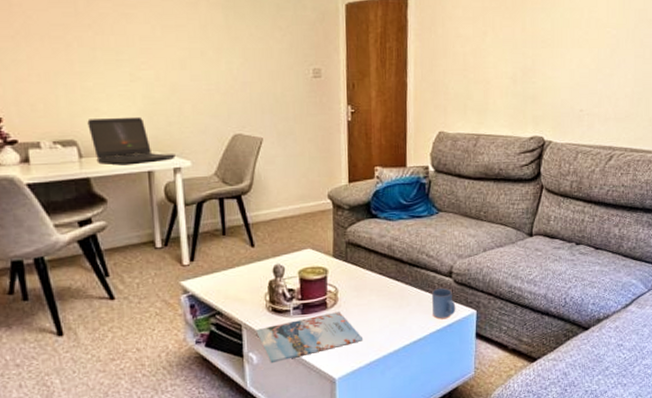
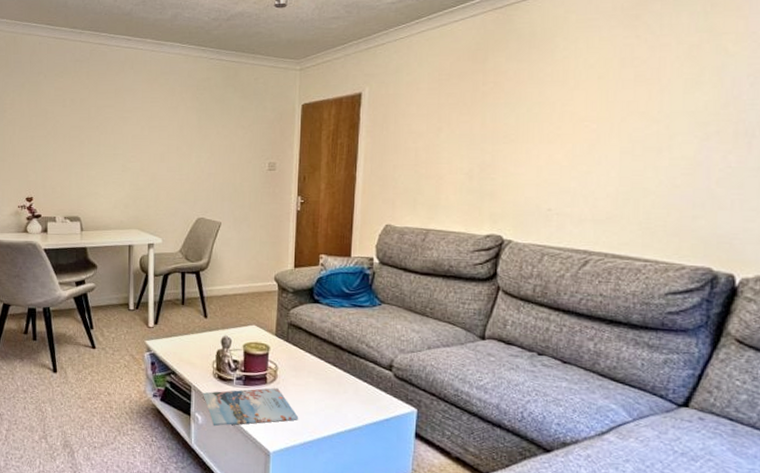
laptop computer: present [87,117,176,165] -> none [89,200,150,239]
mug: present [431,287,456,320] -> none [369,379,395,413]

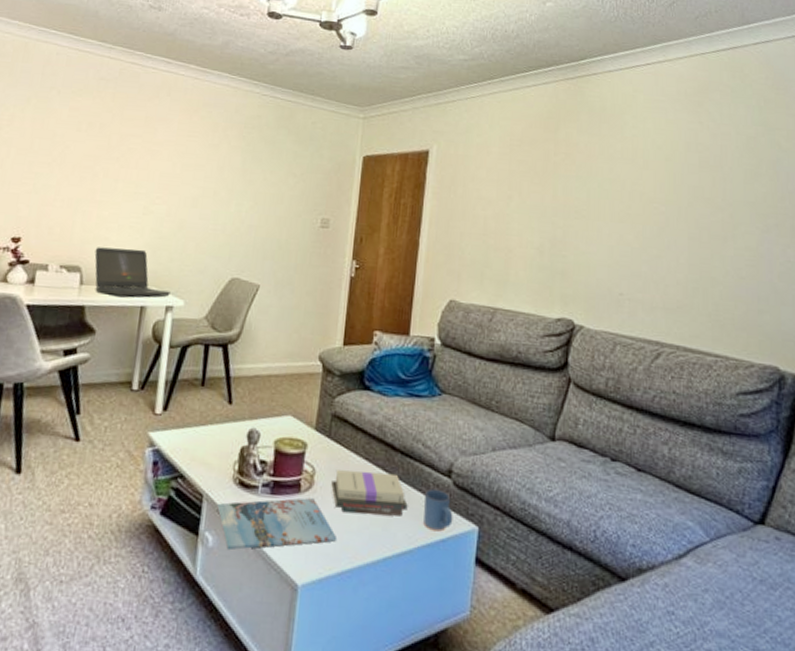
laptop computer: none [89,200,150,239] -> present [94,247,170,298]
books: none [291,366,356,401] -> present [331,470,408,517]
mug: none [369,379,395,413] -> present [423,488,453,532]

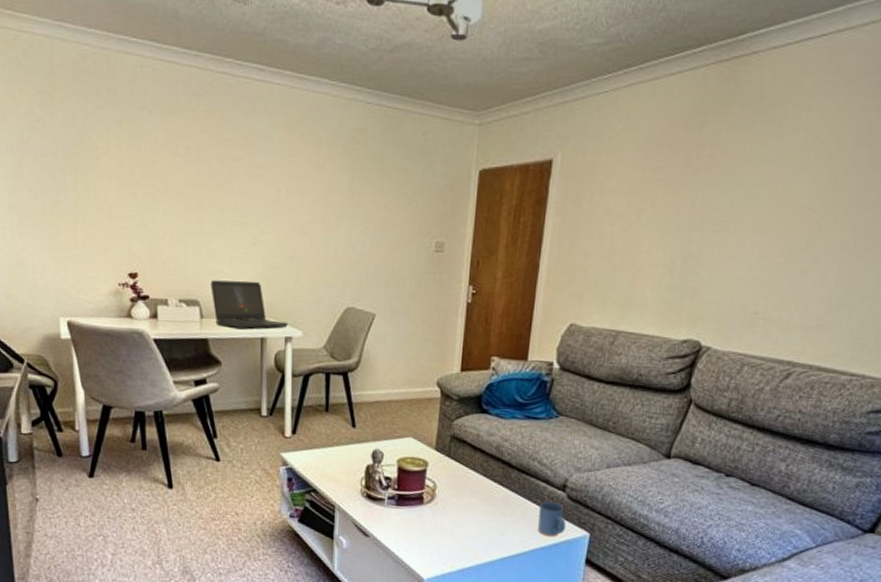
magazine: present [217,498,337,551] -> none [348,508,458,551]
books: present [331,470,408,517] -> none [451,485,524,525]

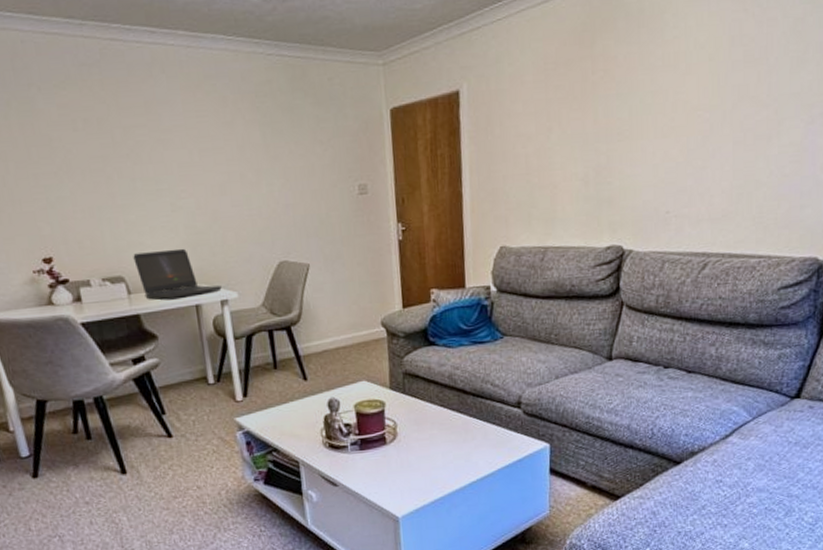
mug: present [538,500,566,537] -> none [498,419,527,454]

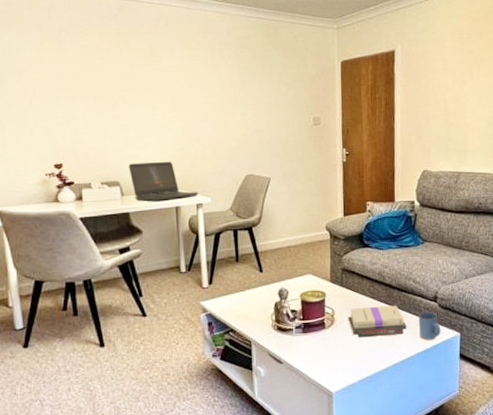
books: none [413,413,485,454] -> present [348,305,407,338]
mug: none [498,419,527,454] -> present [418,311,441,341]

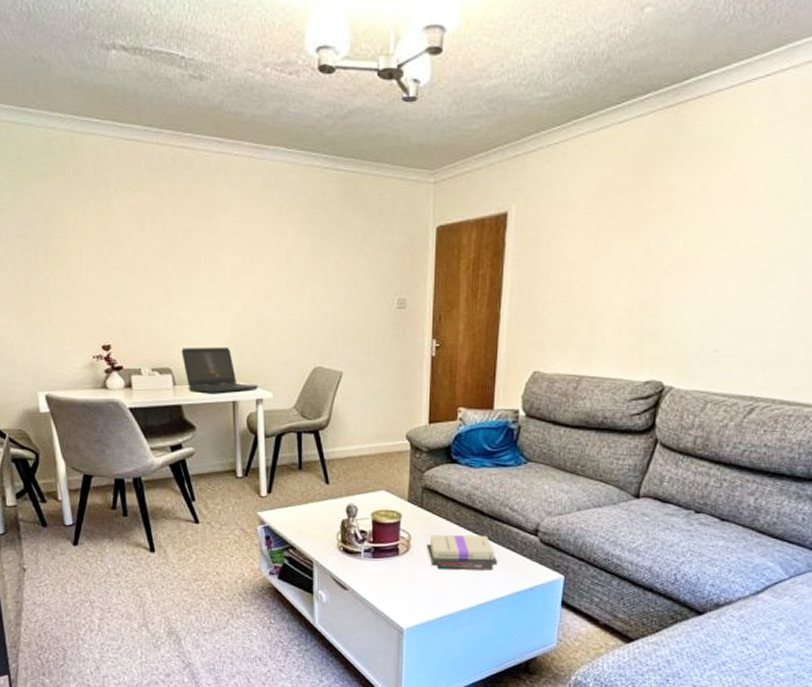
mug: present [418,311,441,341] -> none [512,546,540,581]

